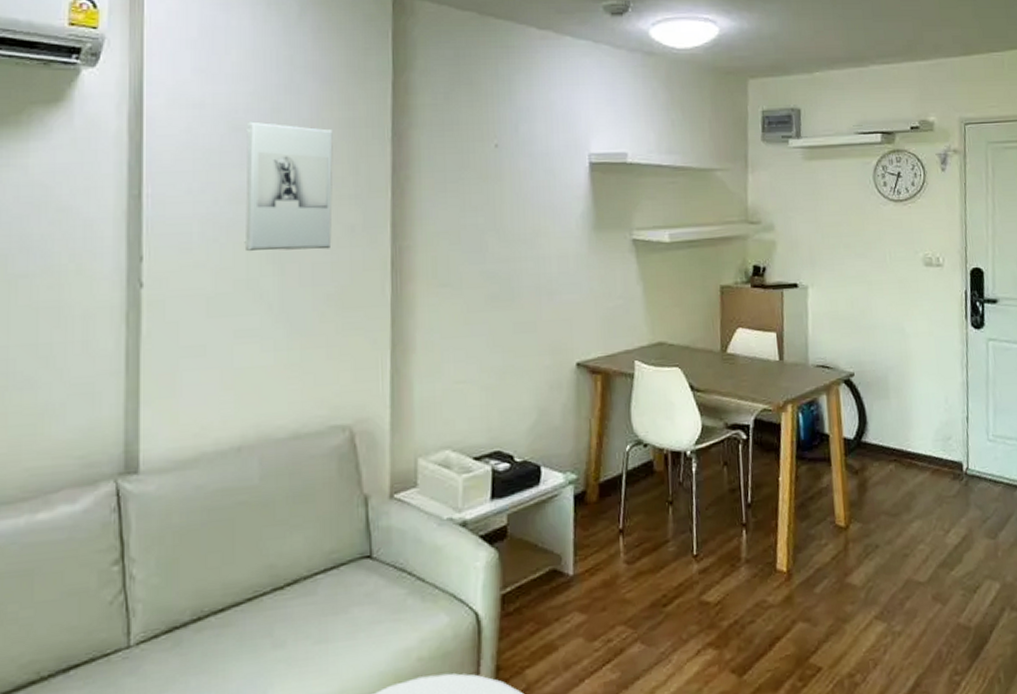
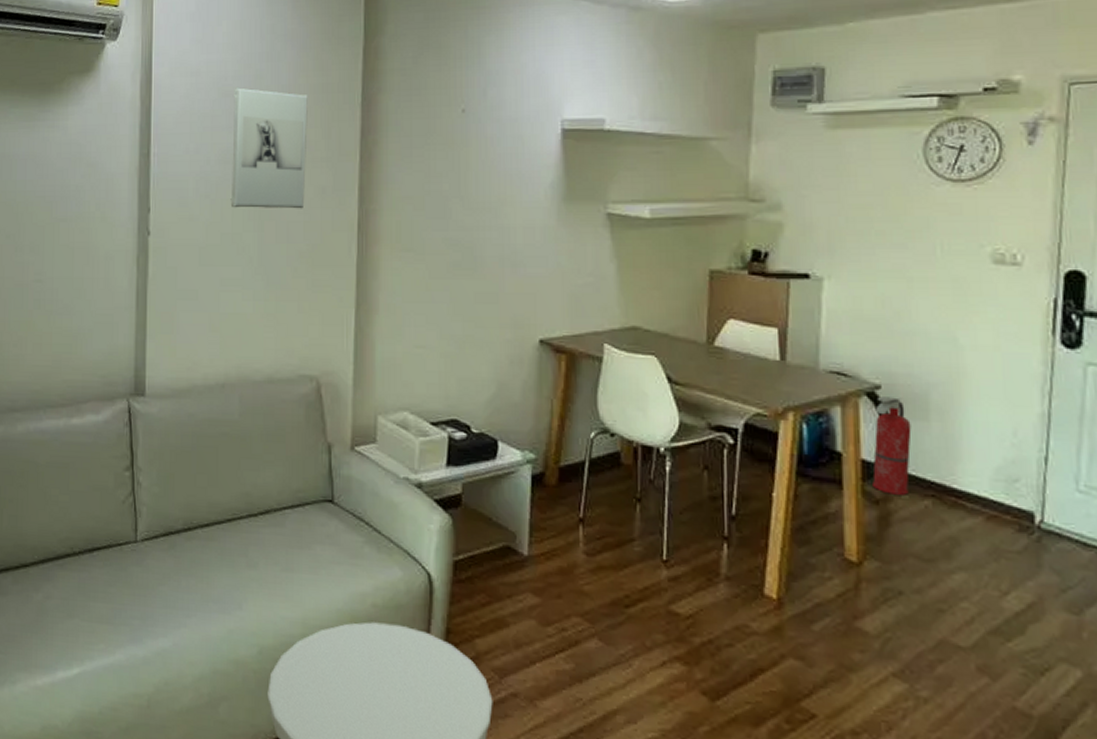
fire extinguisher: none [851,382,878,464] -> present [872,397,912,495]

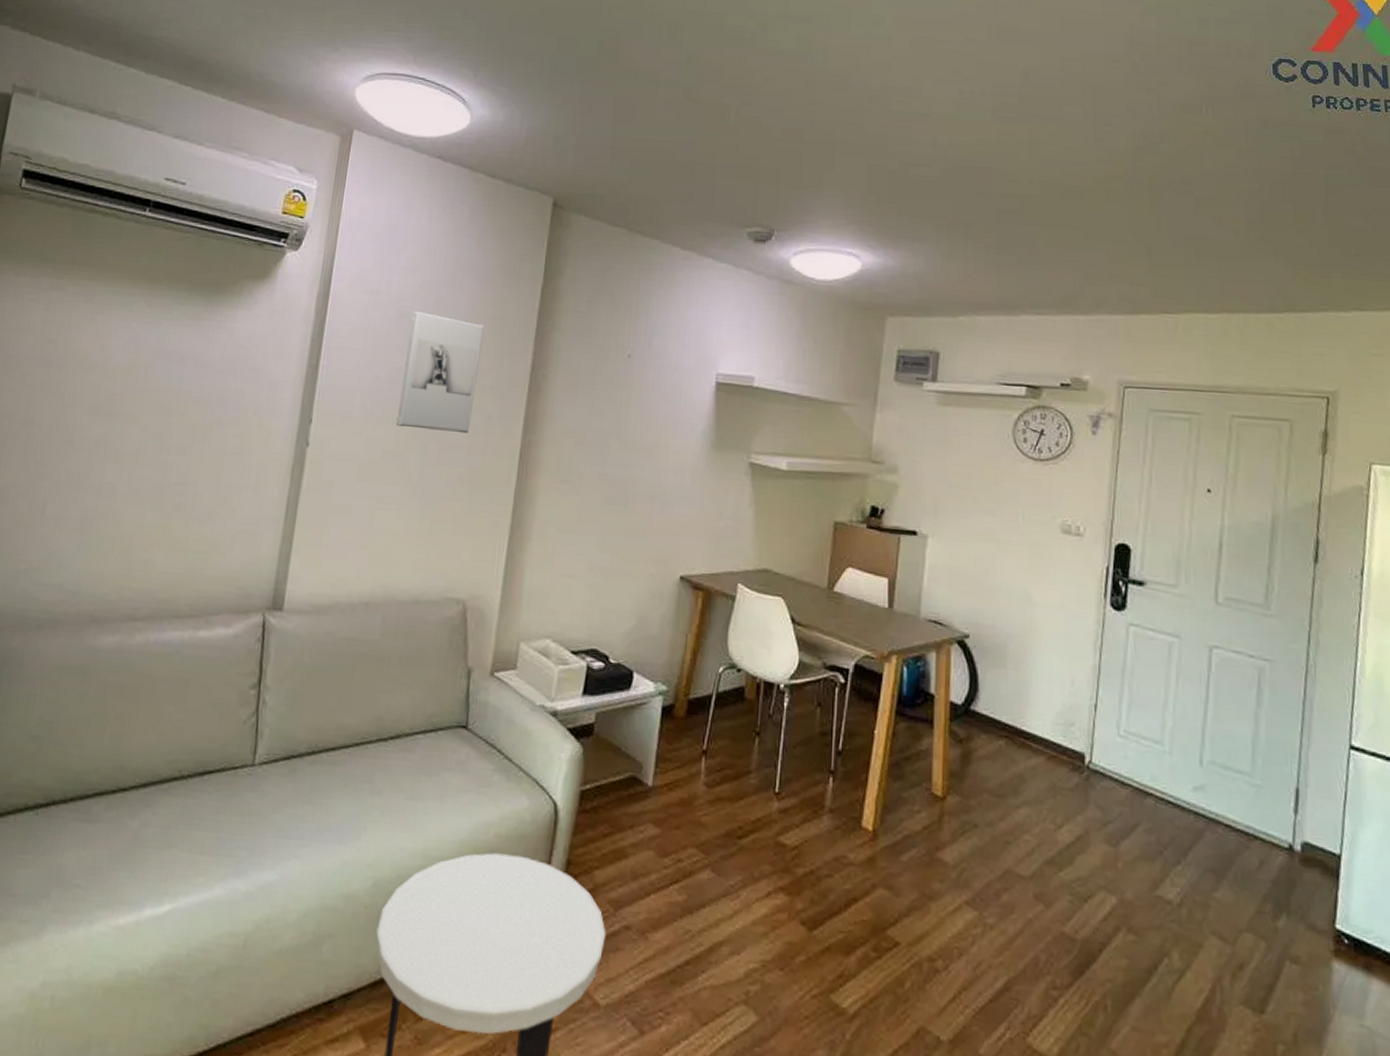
fire extinguisher: present [872,397,912,495] -> none [958,645,992,735]

